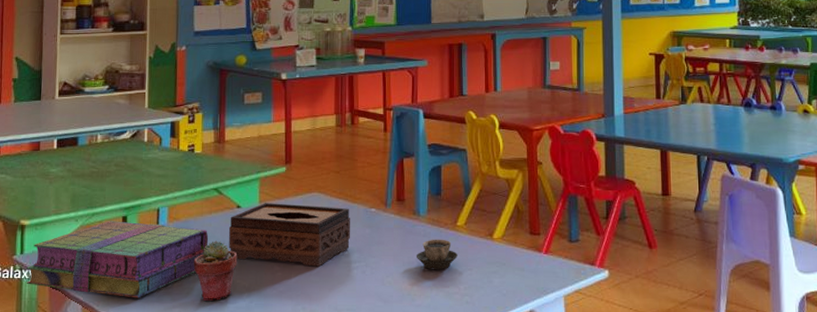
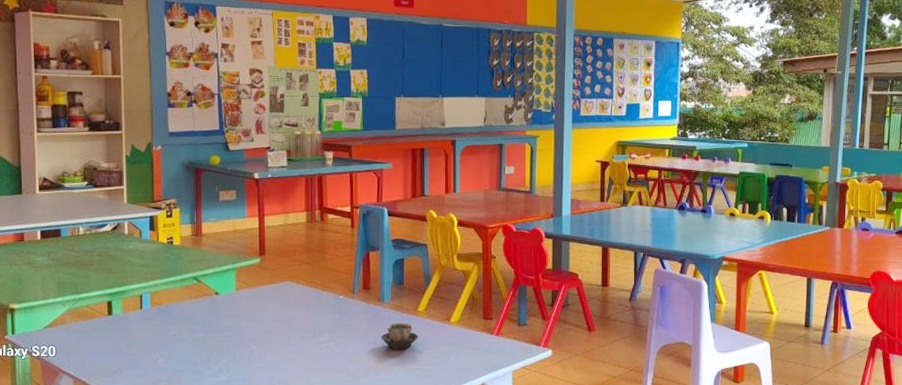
stack of books: present [26,221,209,298] -> none [19,305,190,373]
potted succulent: present [193,241,238,301] -> none [176,323,217,375]
tissue box: present [229,203,351,267] -> none [209,290,321,346]

